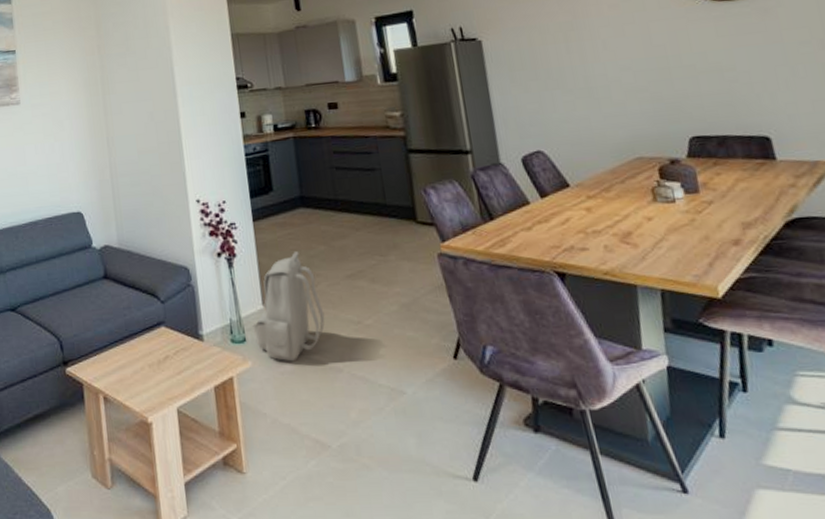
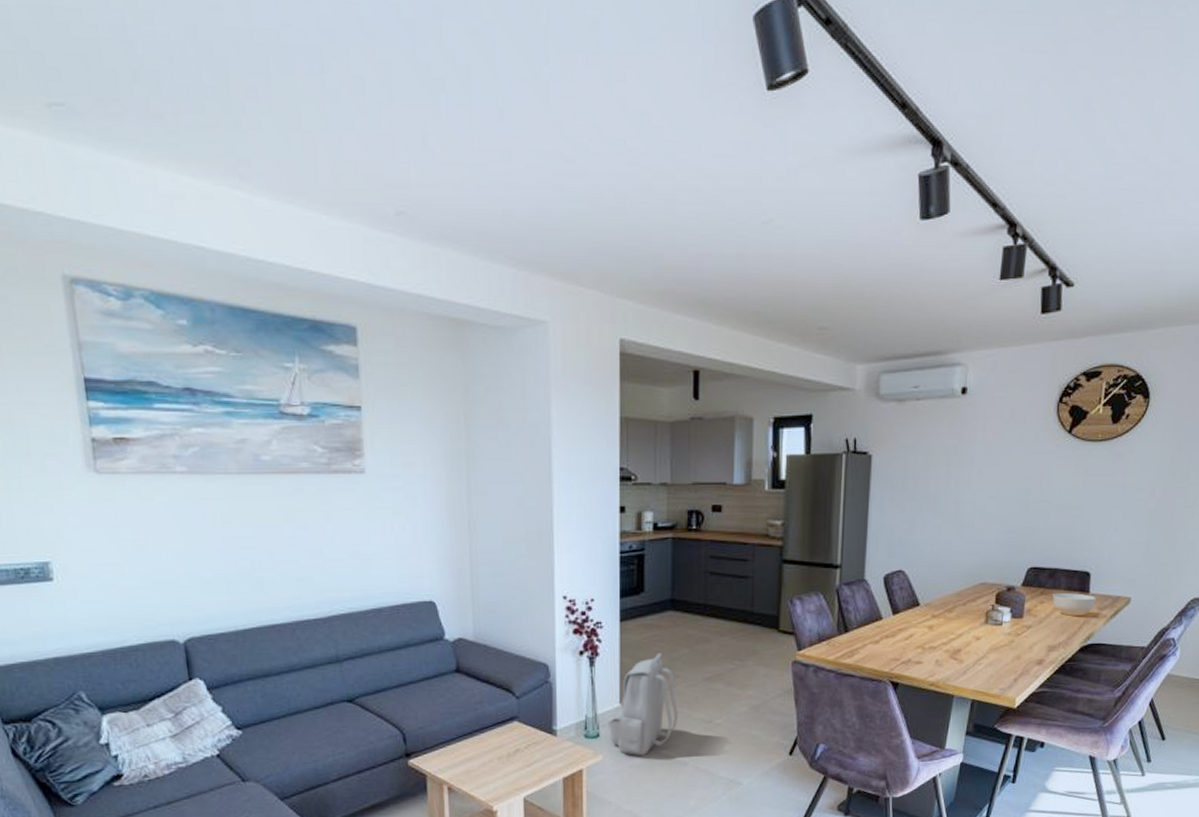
bowl: none [729,160,789,188] -> present [1052,592,1096,617]

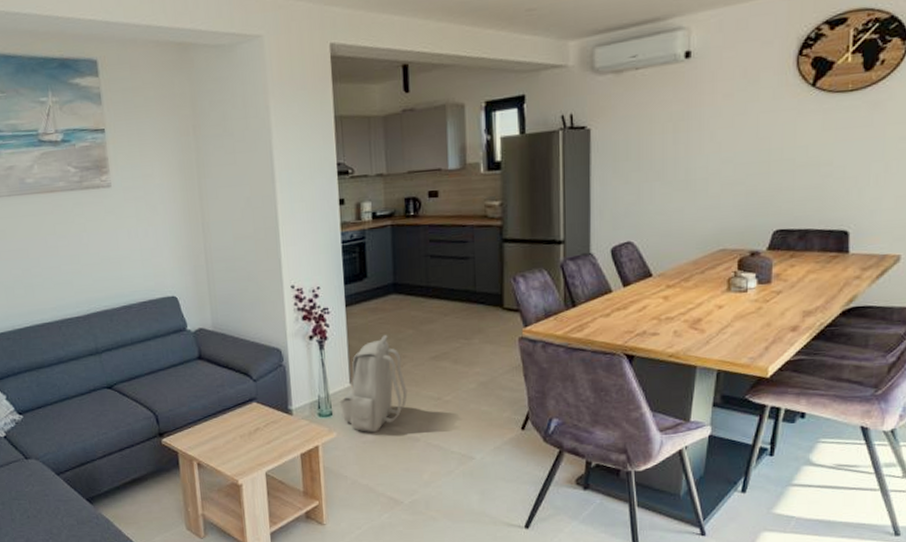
bowl: present [1052,592,1096,617] -> none [805,253,857,279]

